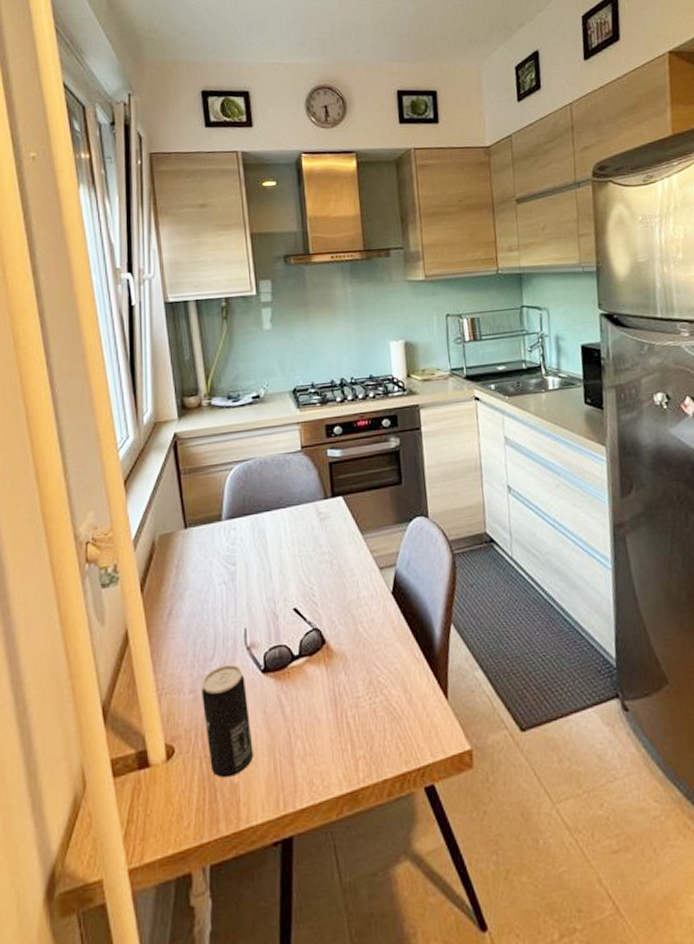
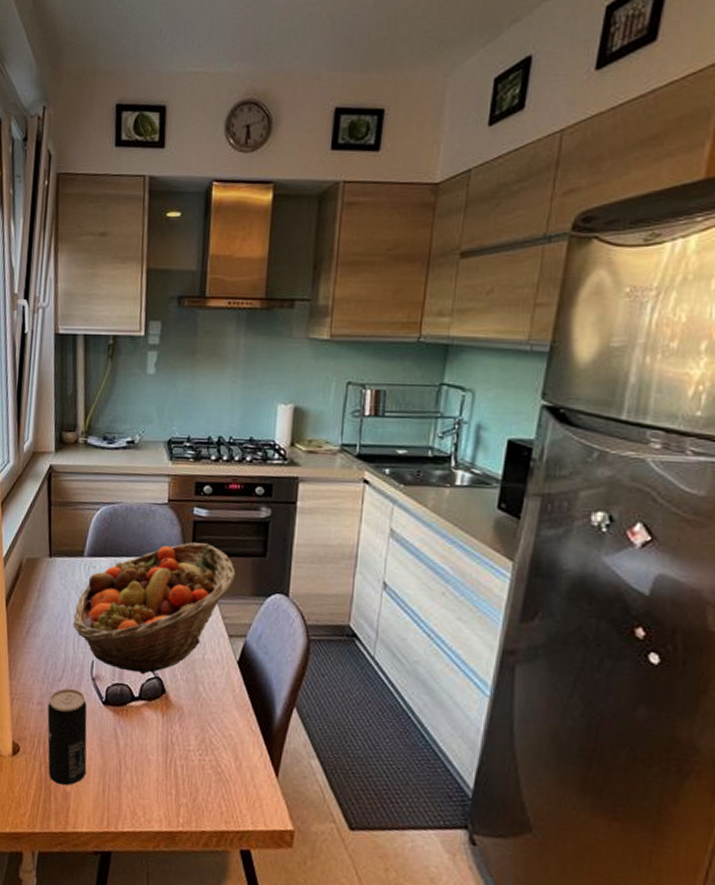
fruit basket: none [218,482,377,630] -> present [73,542,236,675]

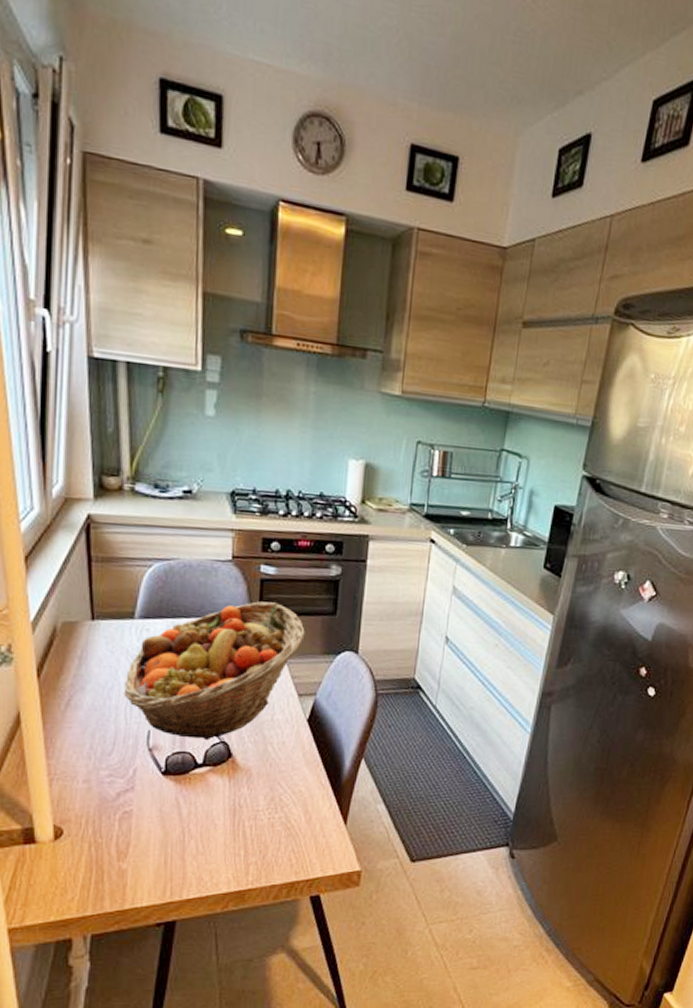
beverage can: present [47,688,87,786] -> none [96,761,146,864]

